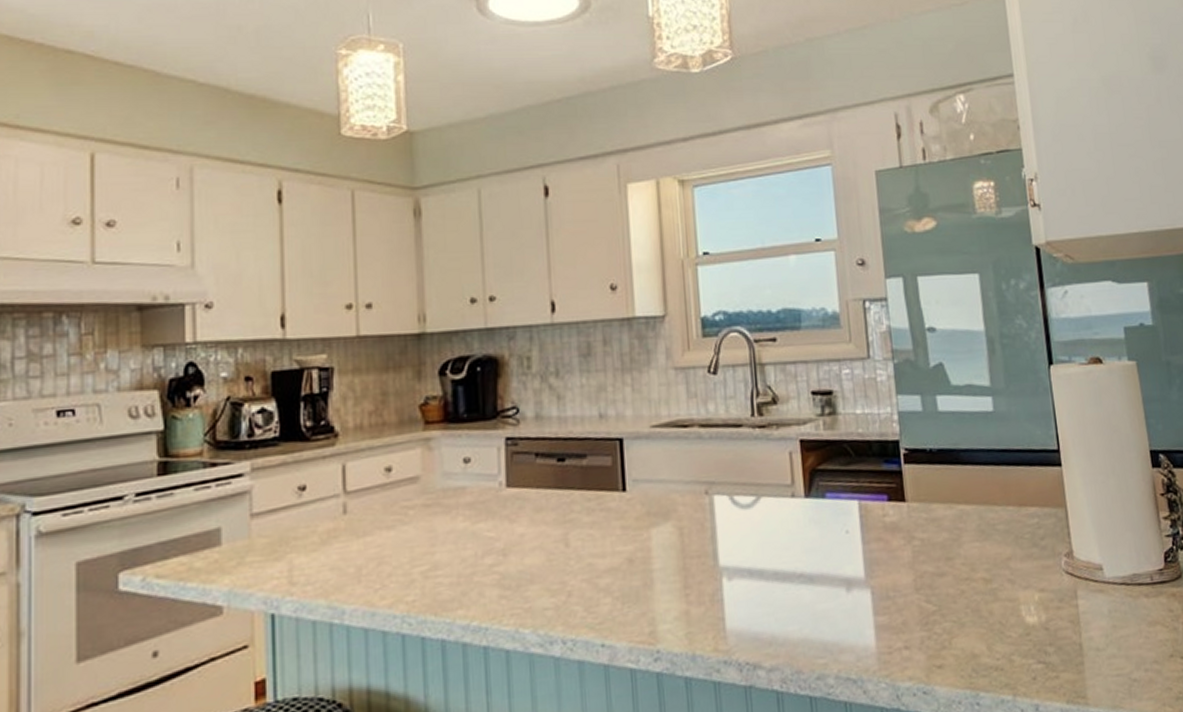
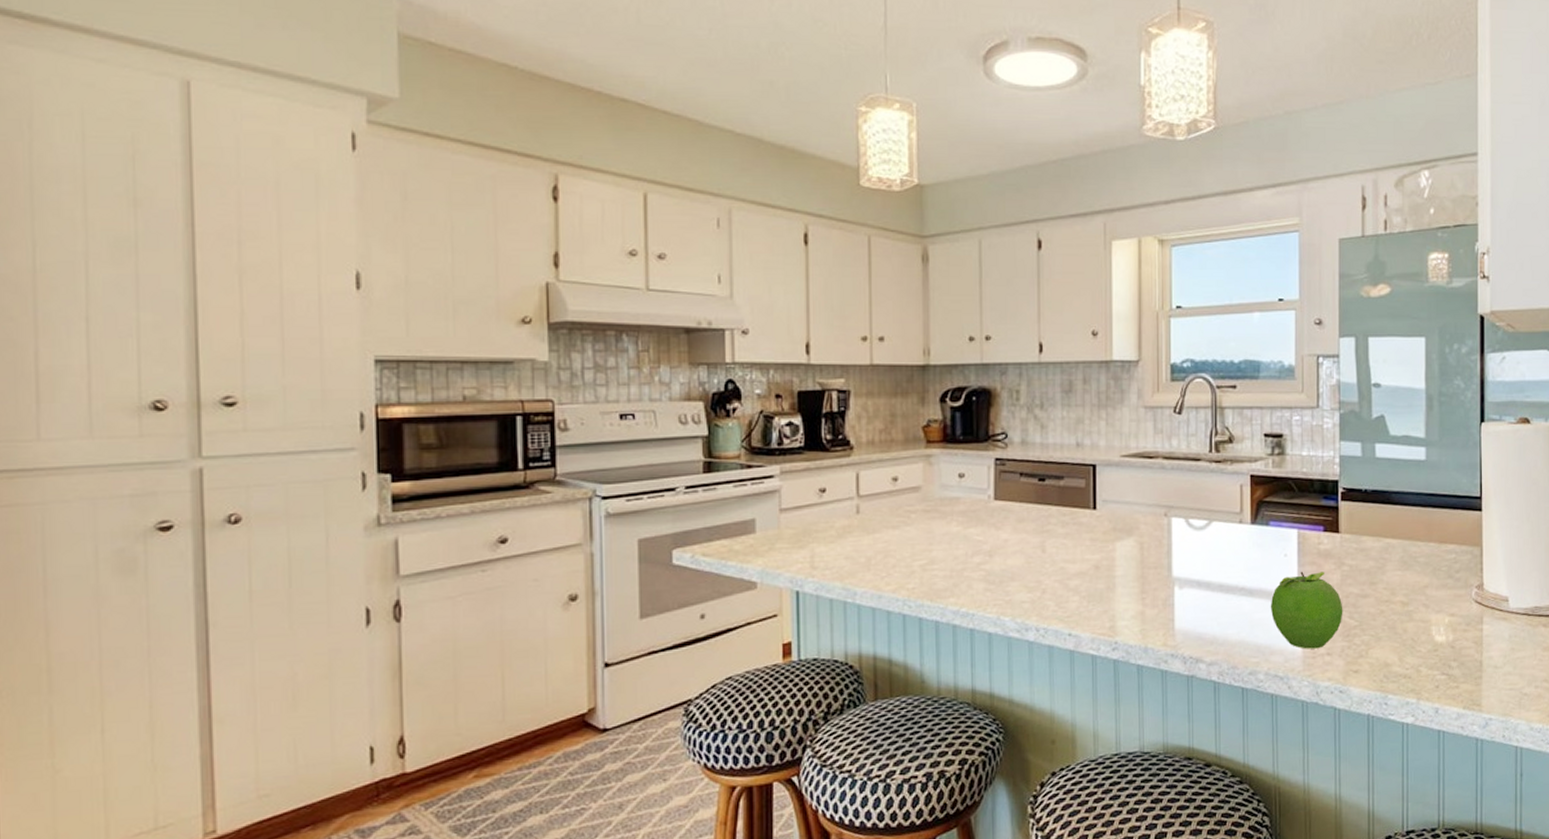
fruit: none [834,548,919,644] -> present [1270,571,1343,649]

